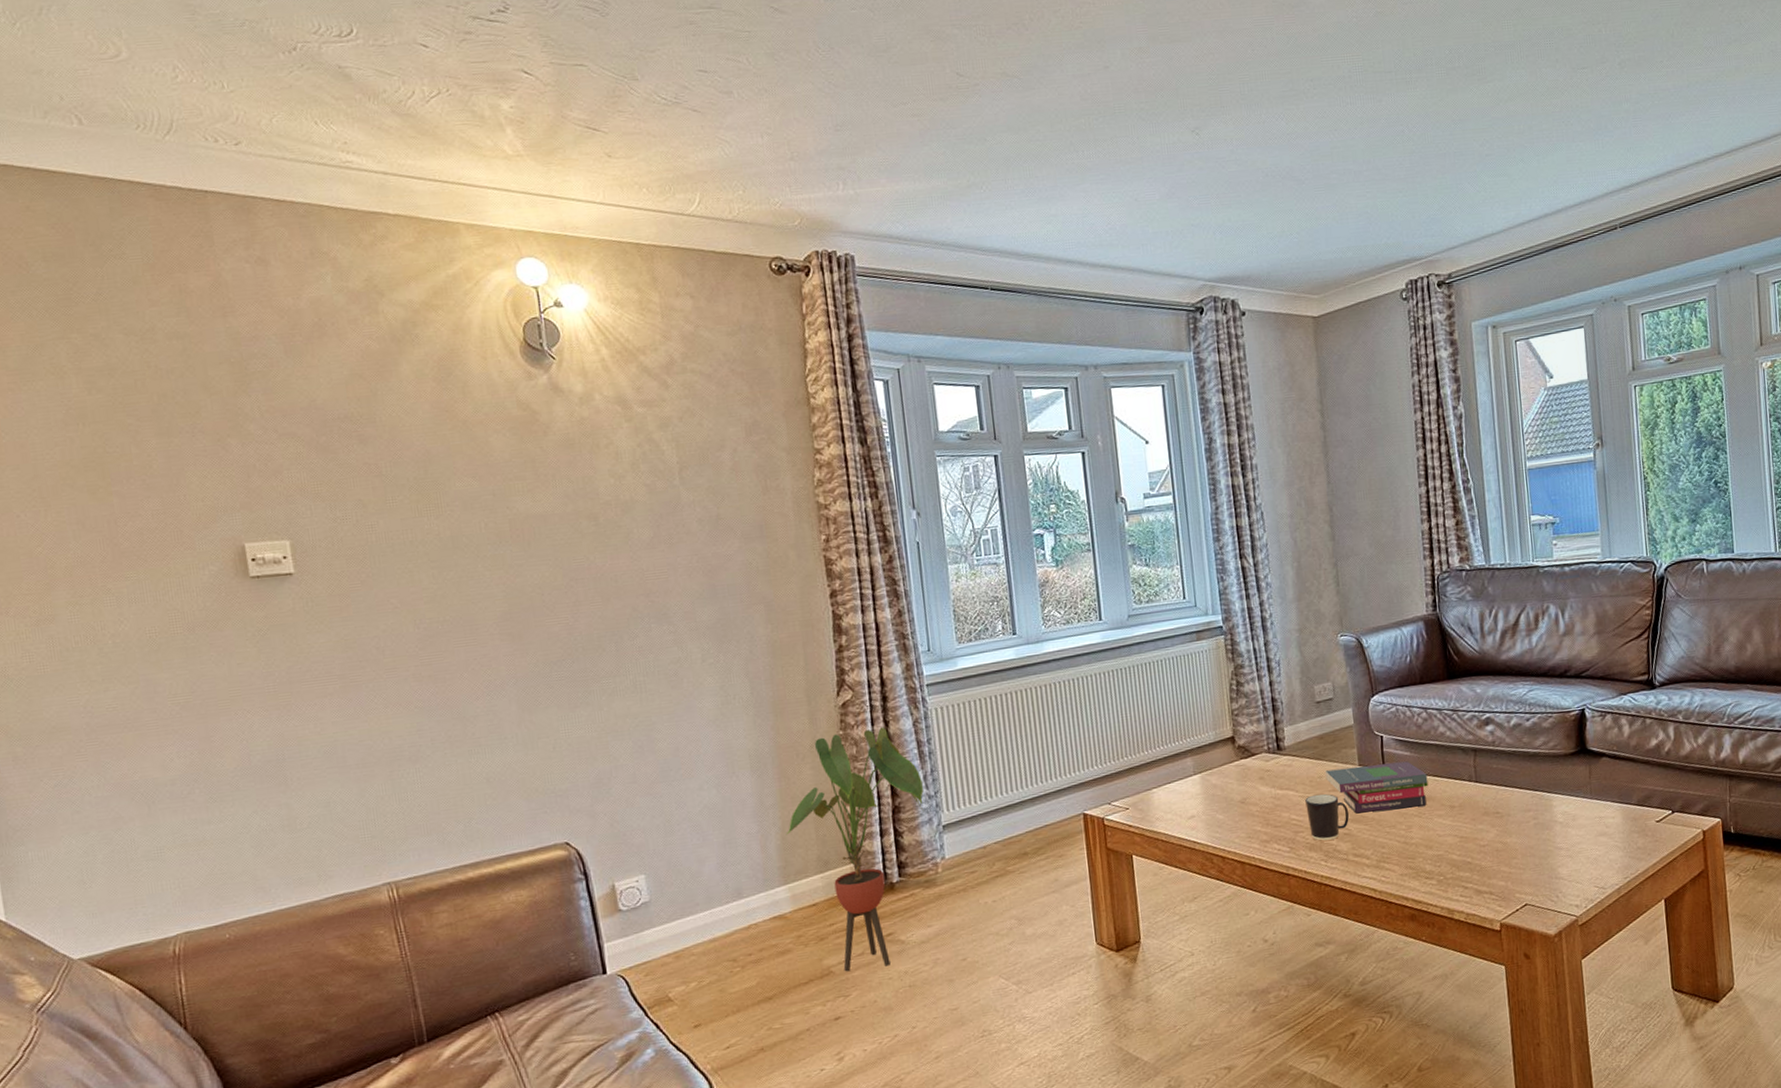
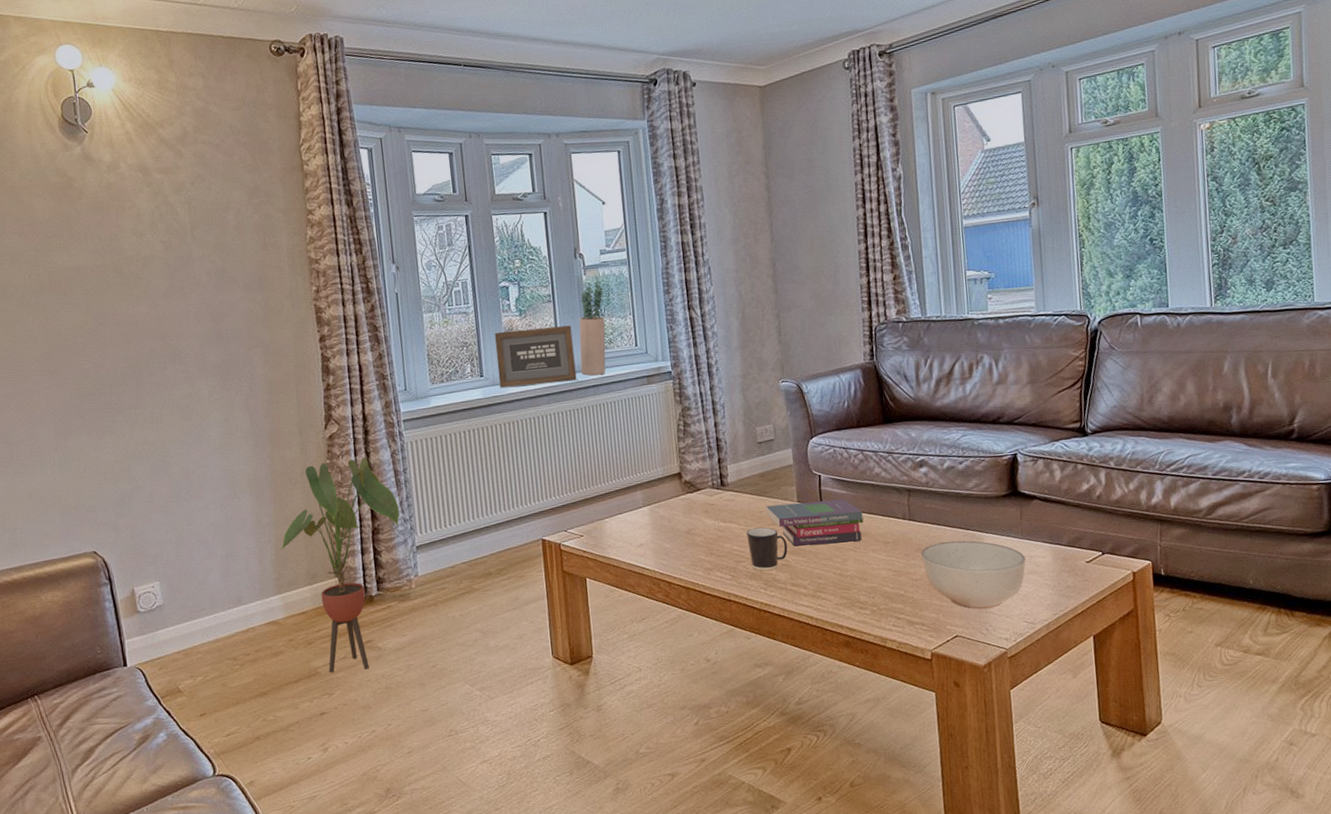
picture frame: none [1027,576,1120,648] -> present [494,325,577,389]
vase: none [1121,523,1152,633] -> present [579,277,606,377]
bowl: none [1488,802,1595,876] -> present [920,540,1026,610]

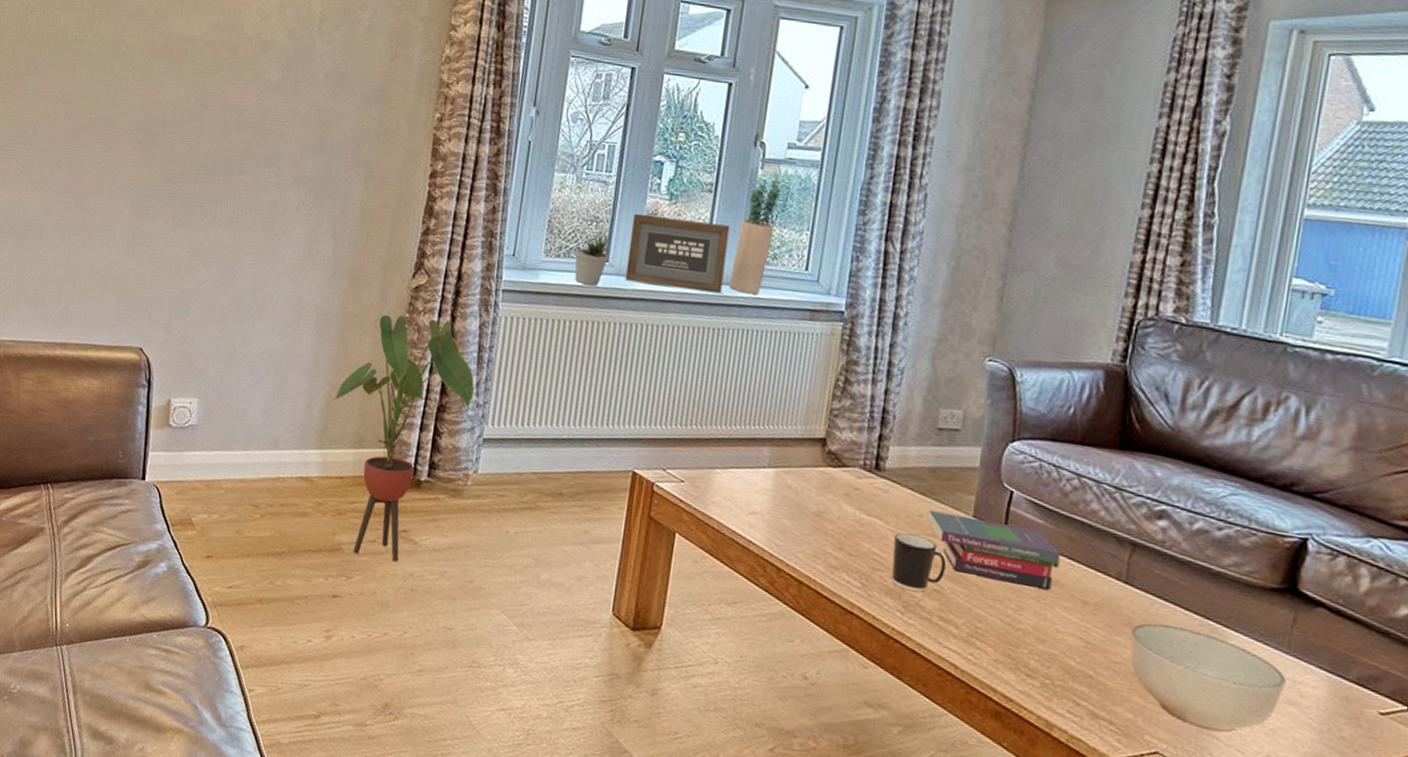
potted plant: none [454,356,483,400] -> present [574,235,611,286]

